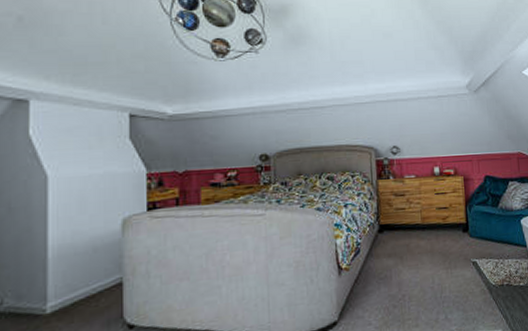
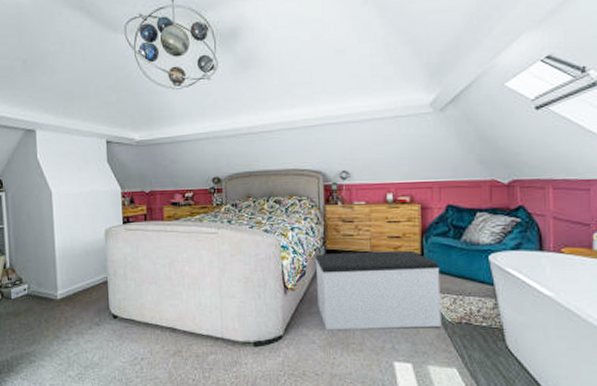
bench: none [369,219,487,310] -> present [315,250,441,331]

